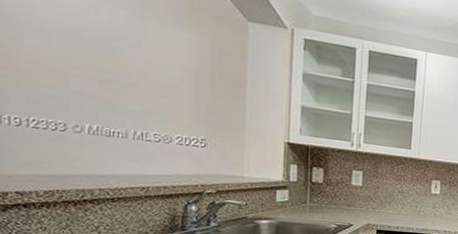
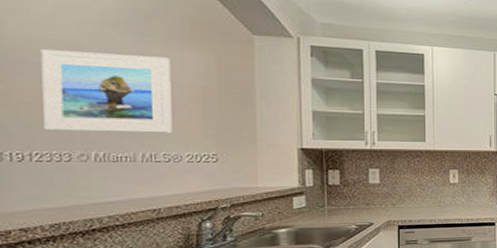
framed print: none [40,15,165,114] -> present [41,49,172,133]

